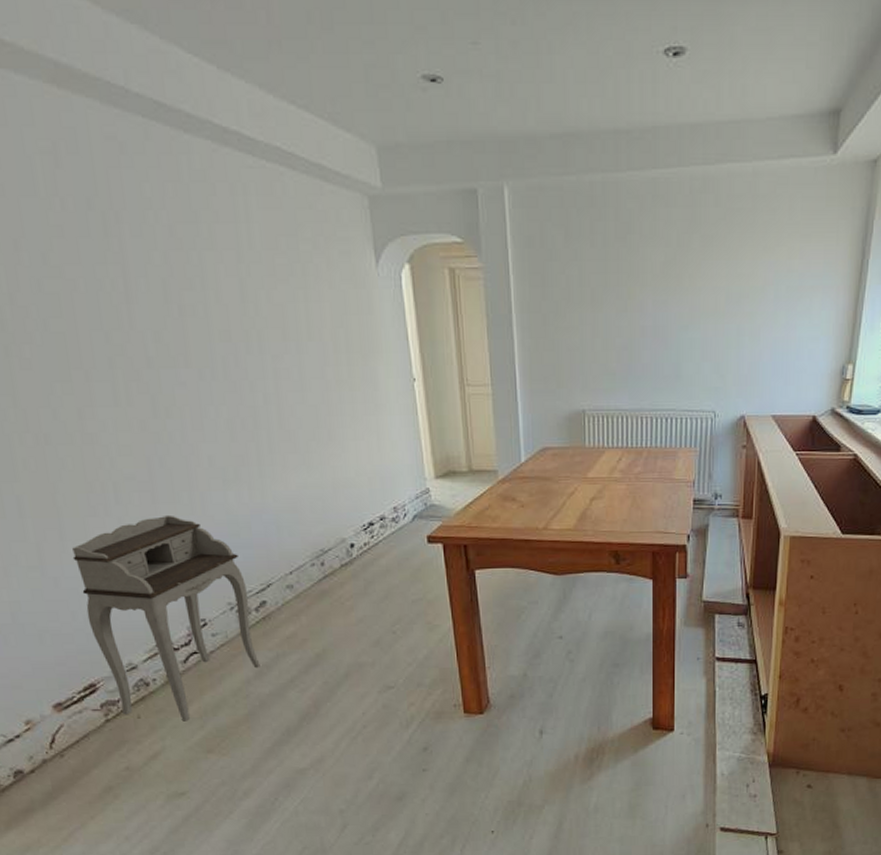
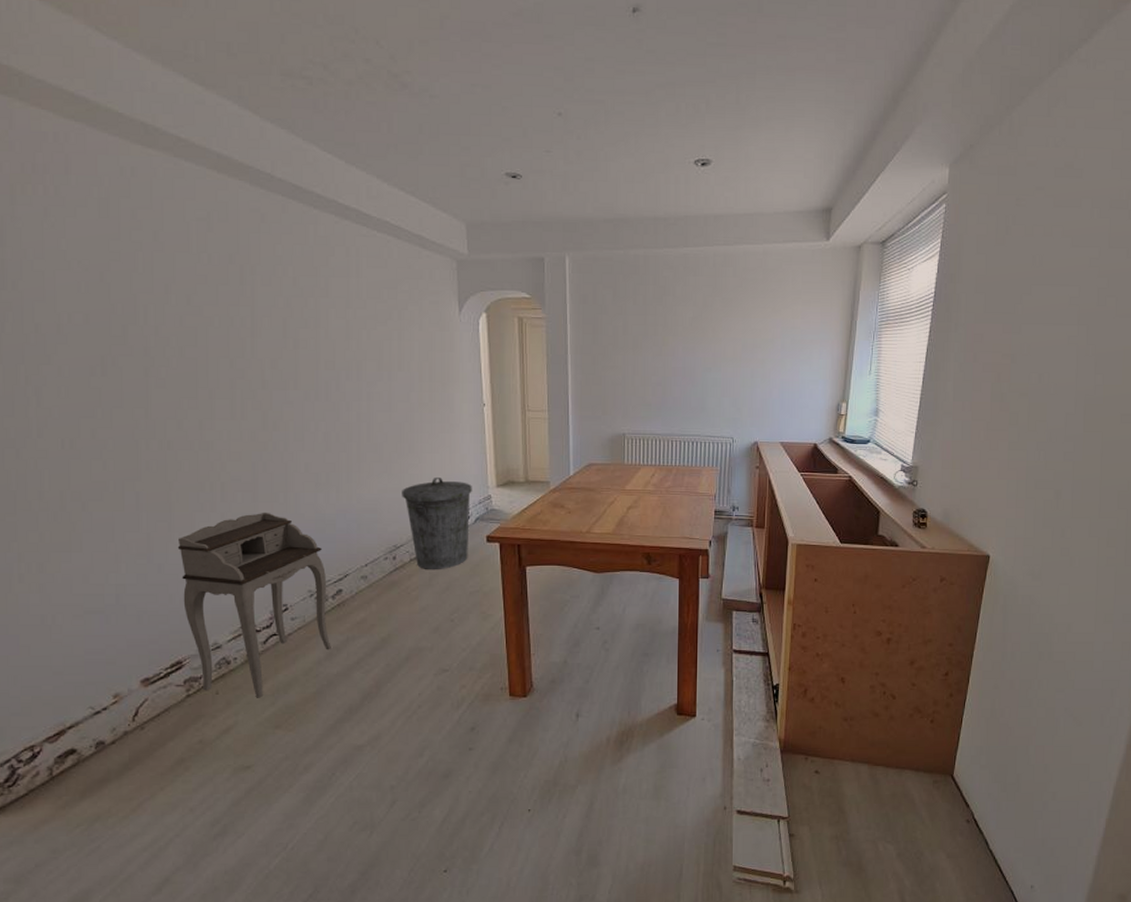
trash can: none [324,469,407,577] -> present [402,478,472,570]

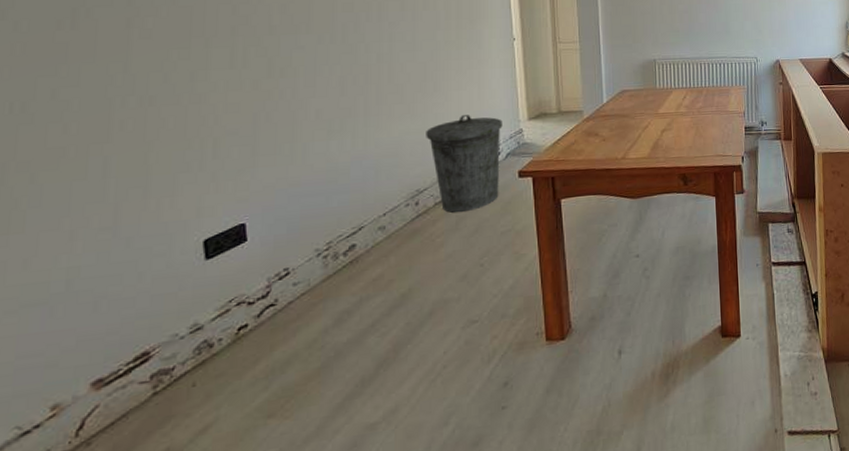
desk: present [177,512,331,698] -> none [153,166,341,385]

